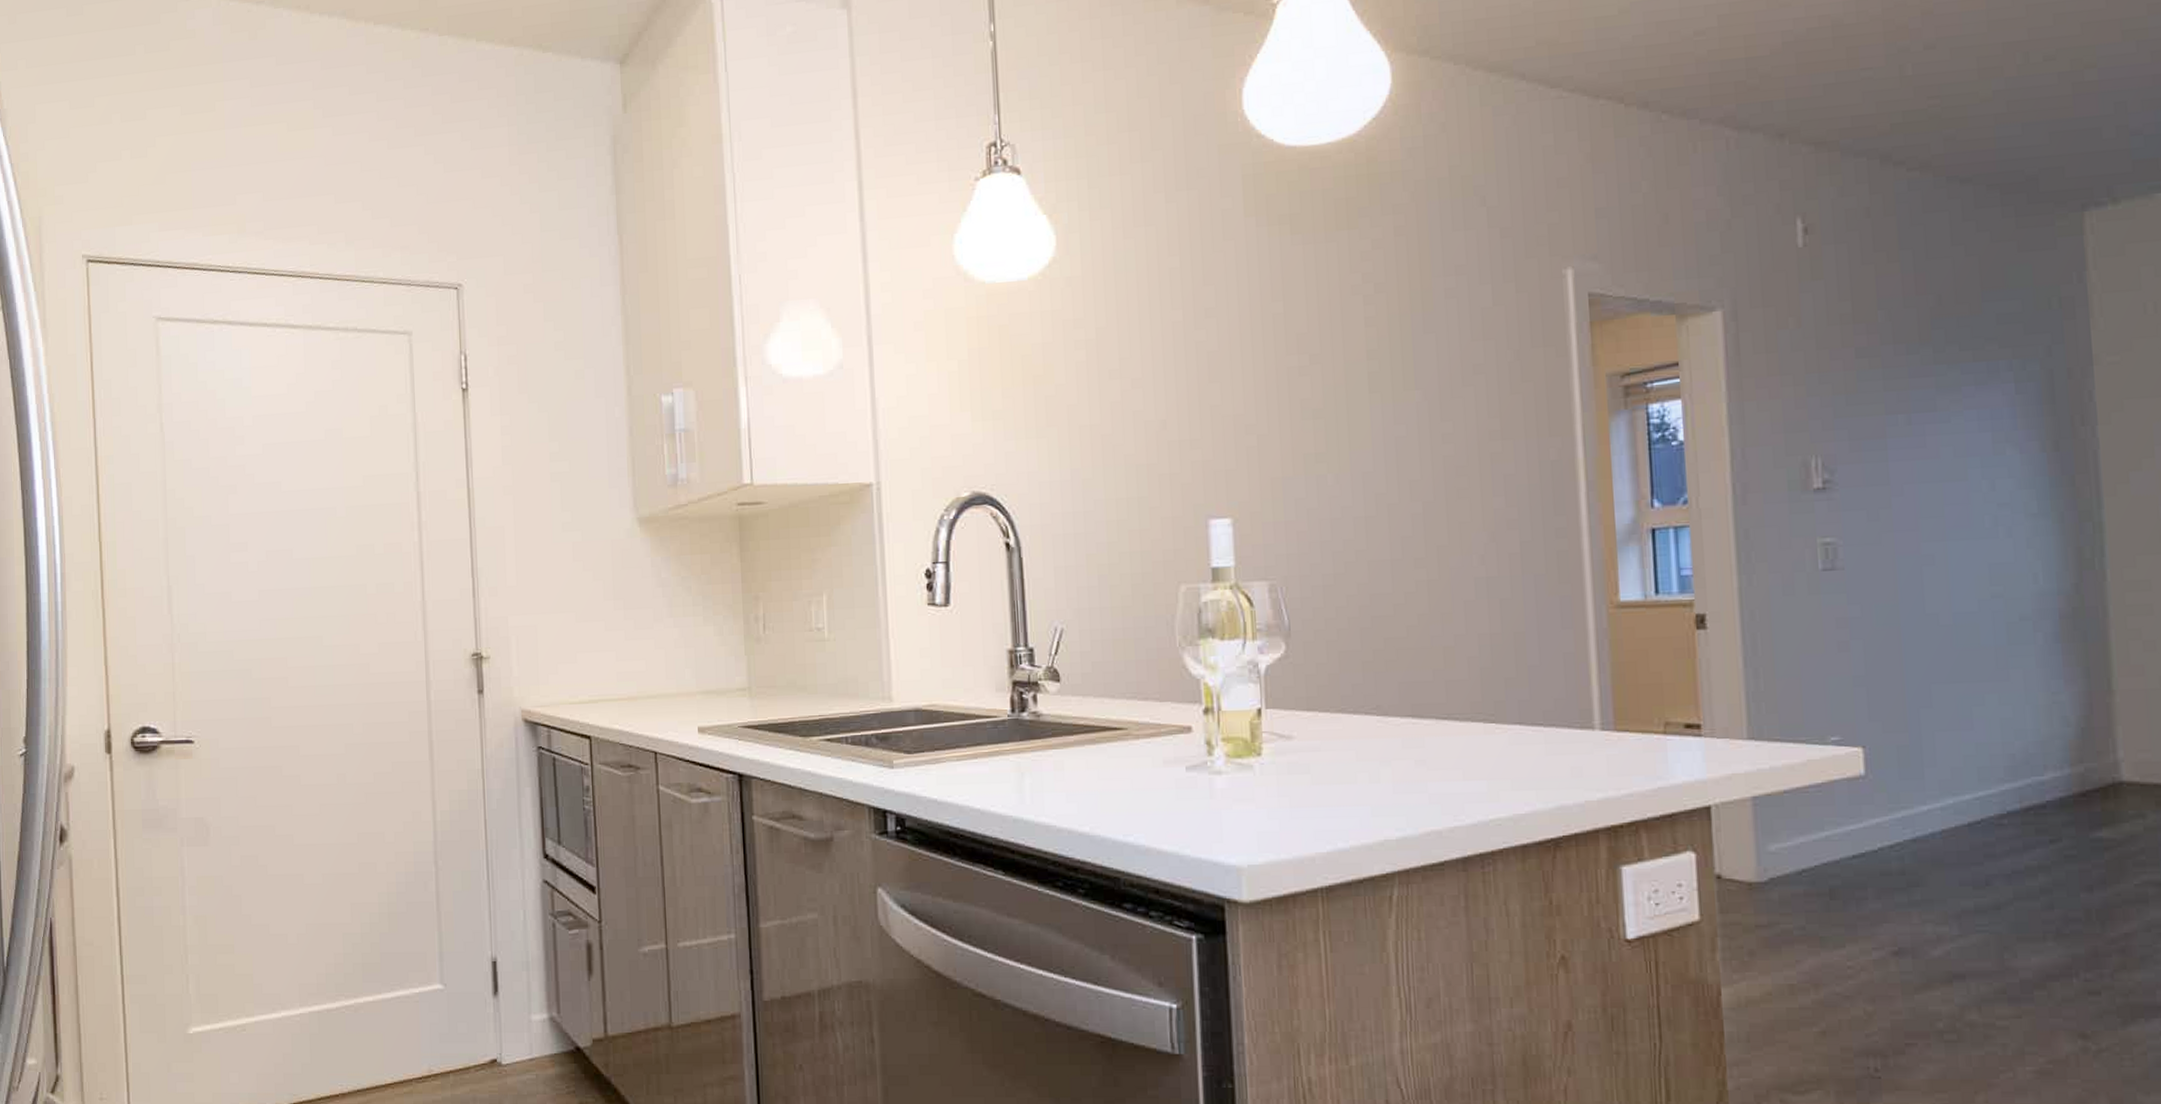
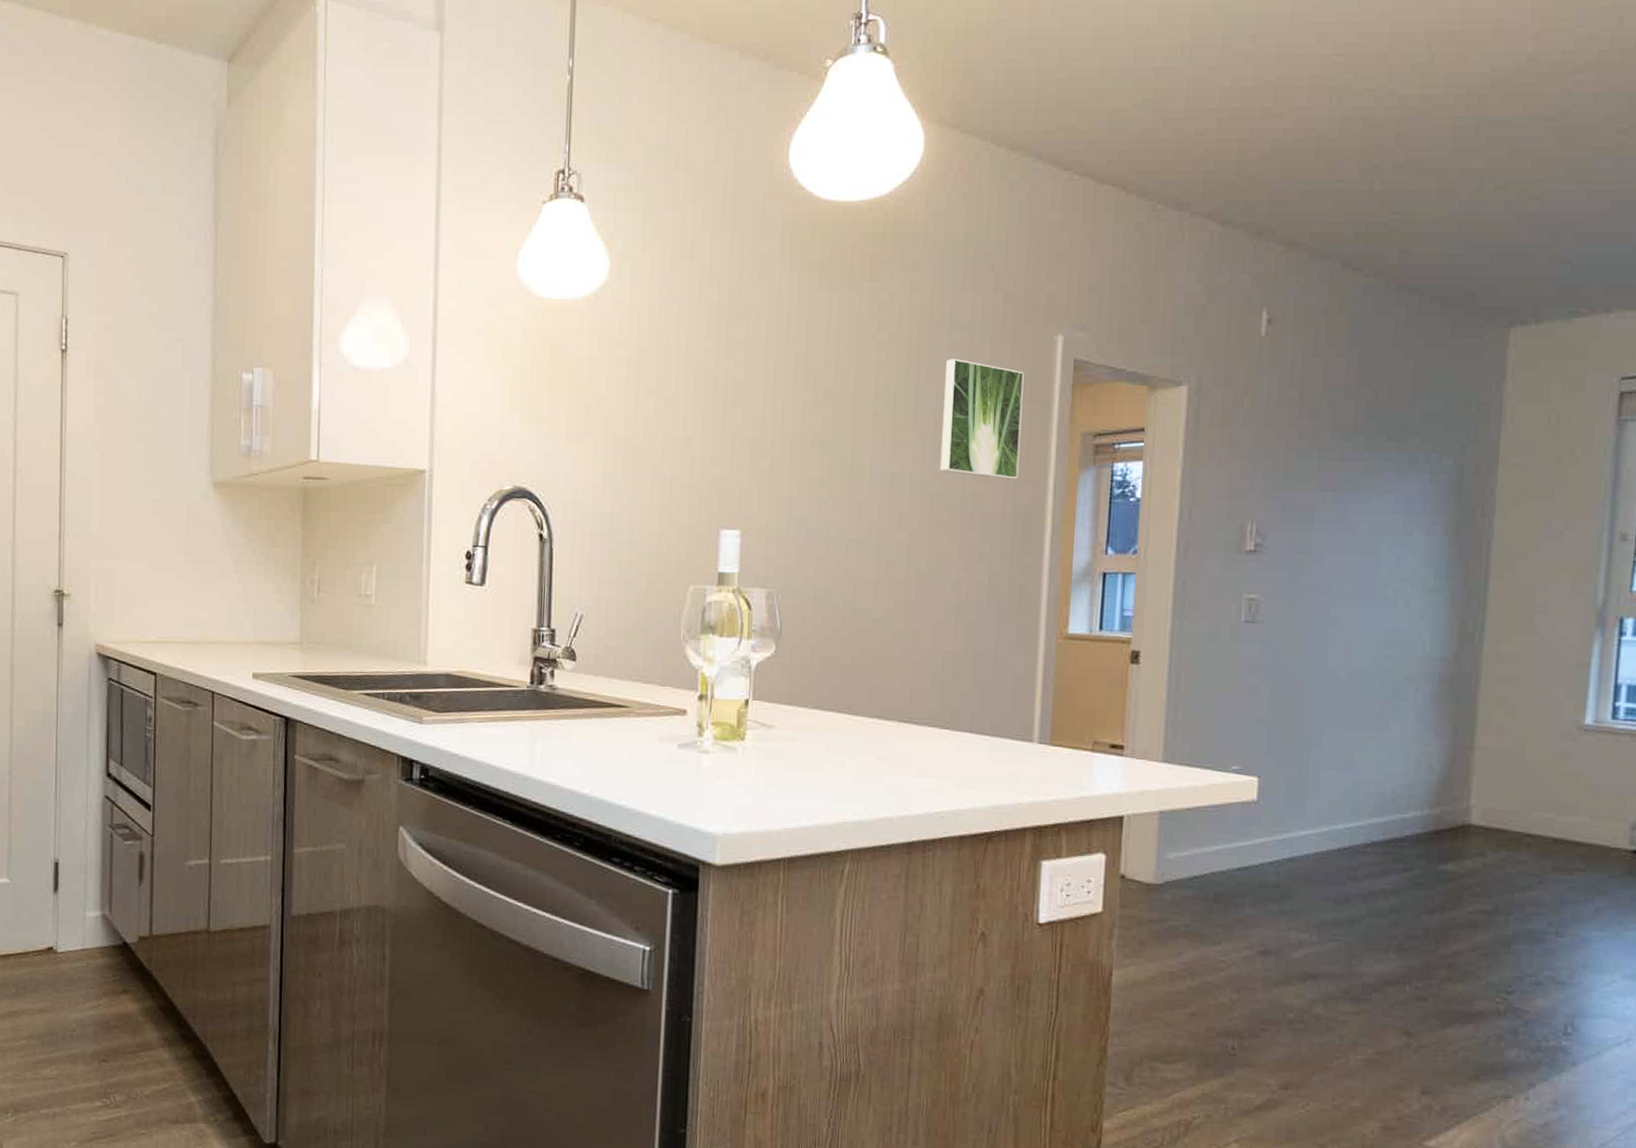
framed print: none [1442,305,1541,434] -> present [939,359,1024,480]

